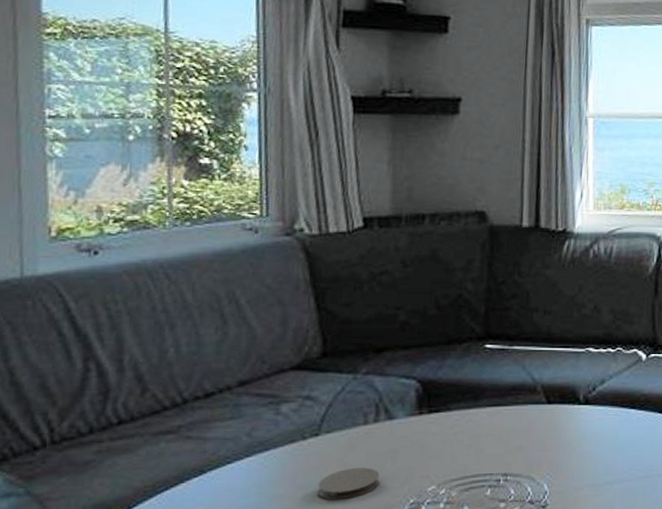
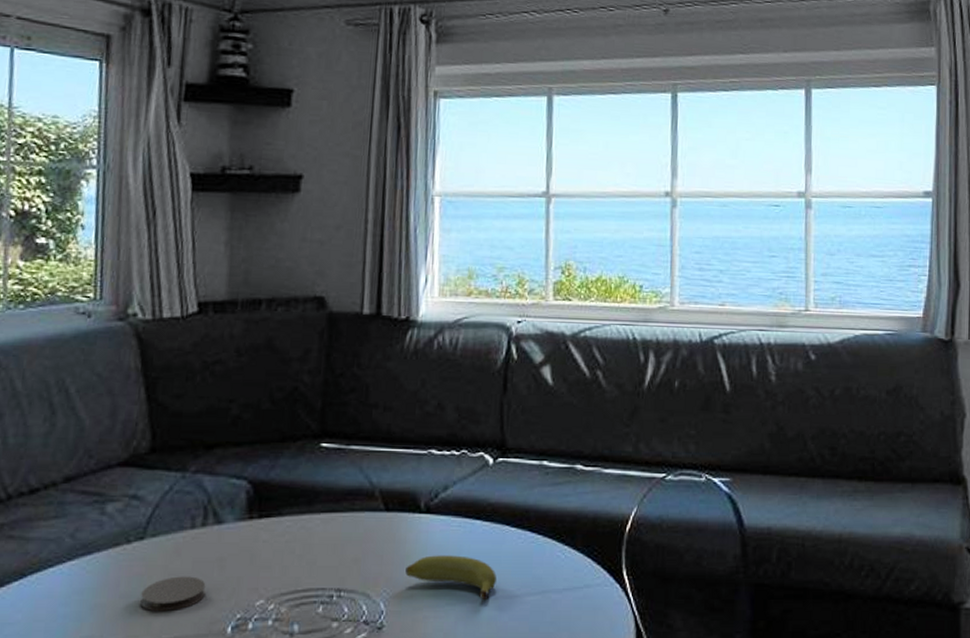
banana: none [567,440,650,478] -> present [405,555,497,599]

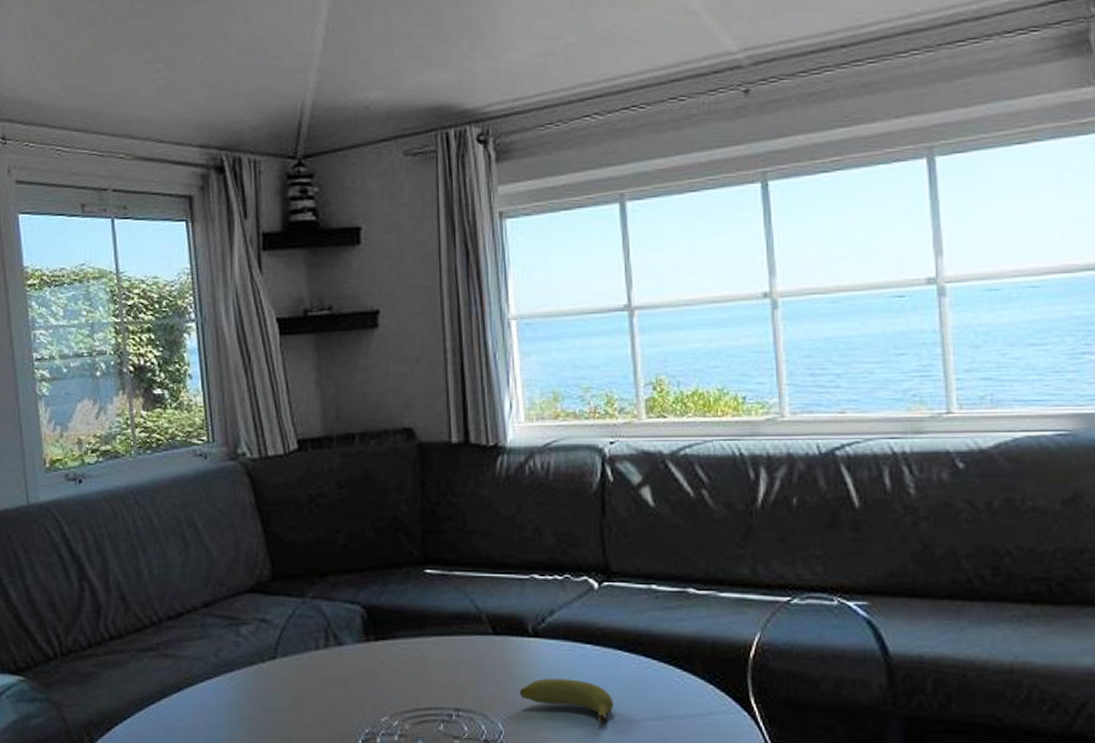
coaster: present [140,576,206,612] -> none [279,693,335,725]

